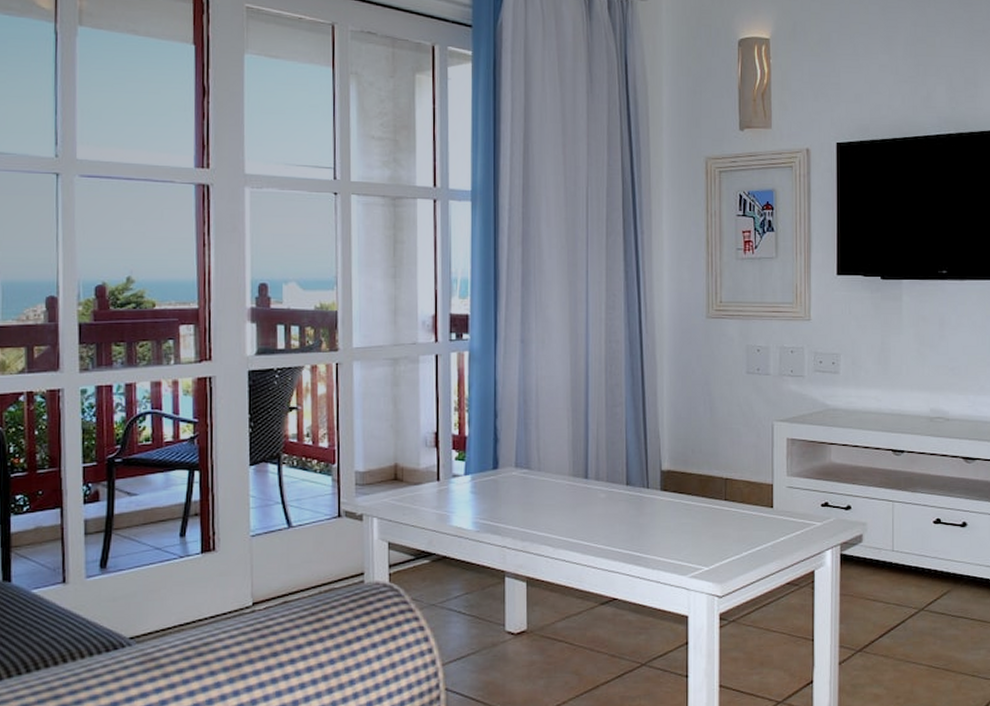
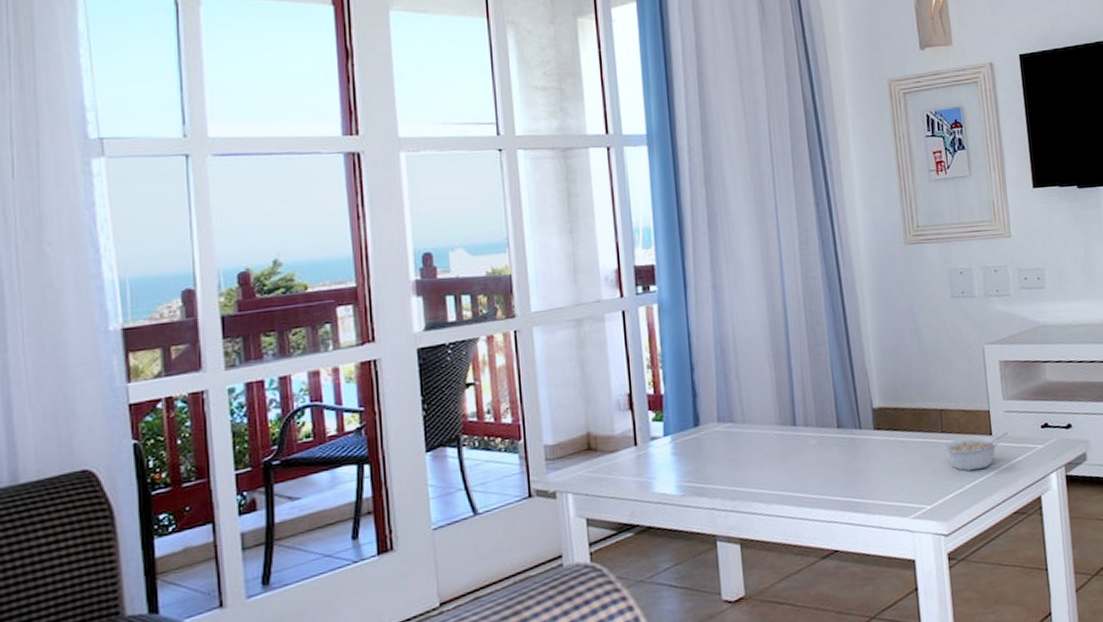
legume: none [725,506,789,540] -> present [943,431,1009,471]

